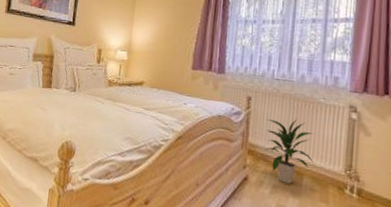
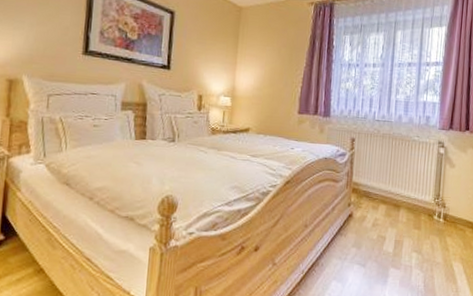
indoor plant: present [265,119,314,185] -> none [368,157,409,217]

